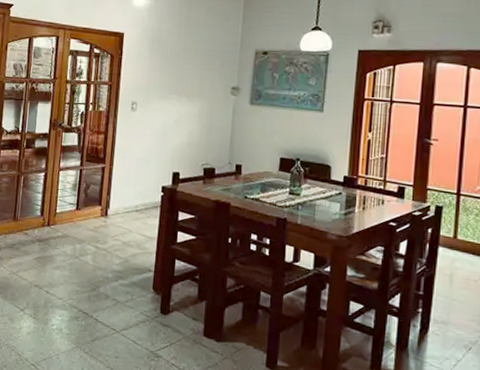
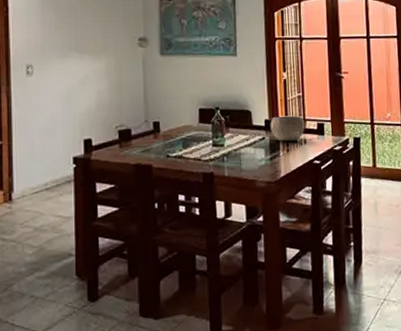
bowl: none [348,174,385,201] -> present [270,115,305,142]

